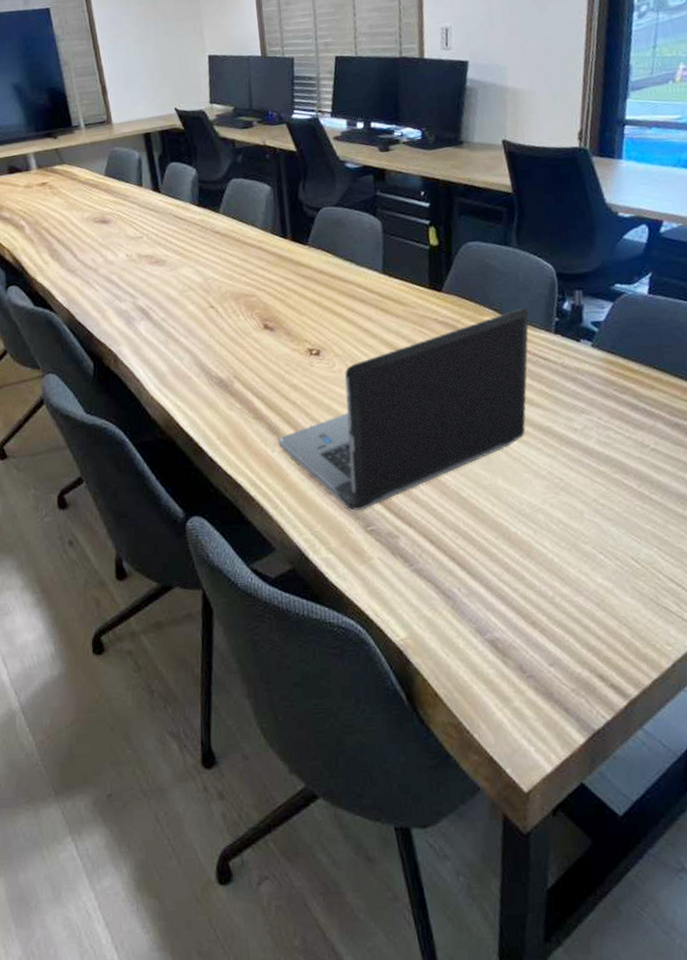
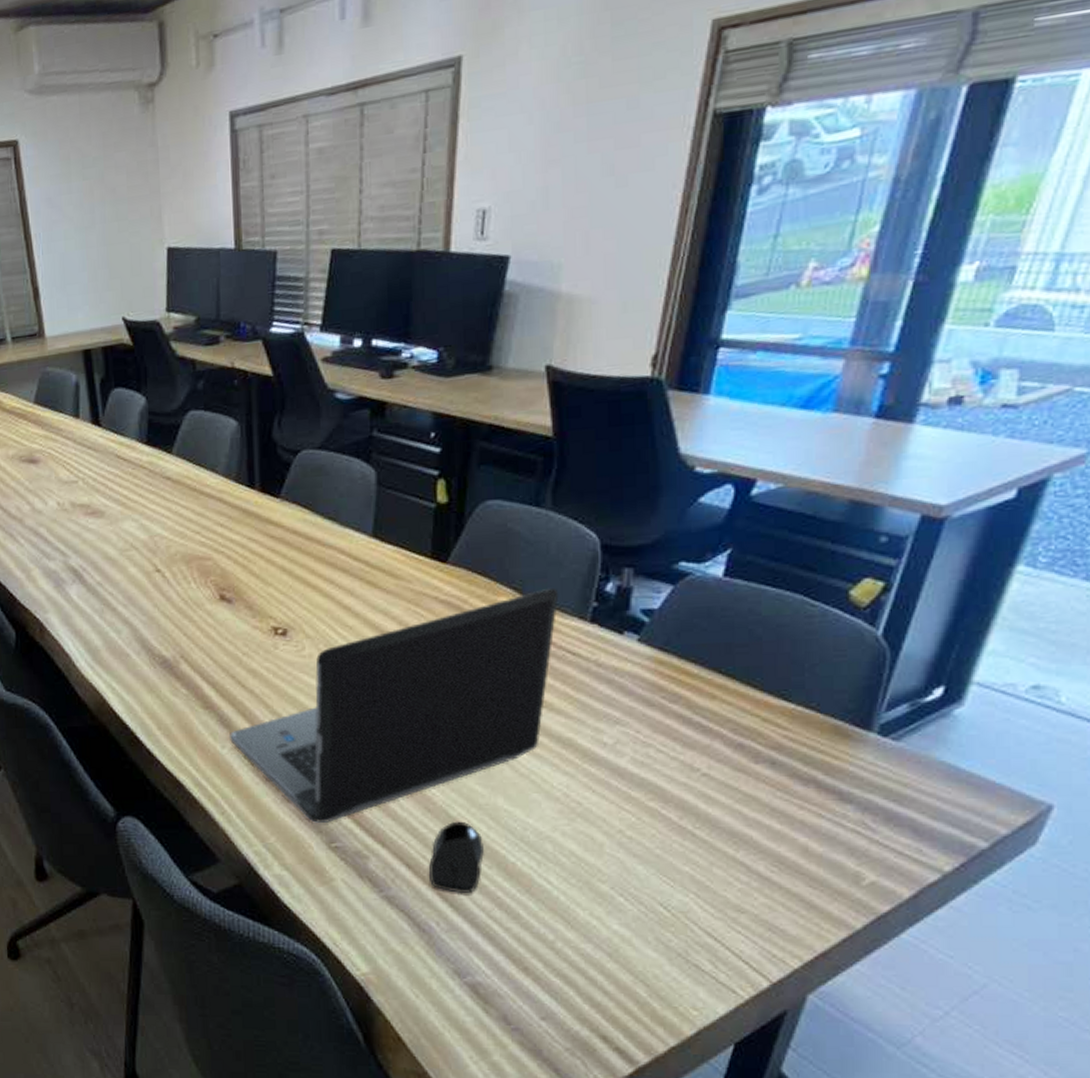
computer mouse: none [448,500,491,563] -> present [429,821,484,894]

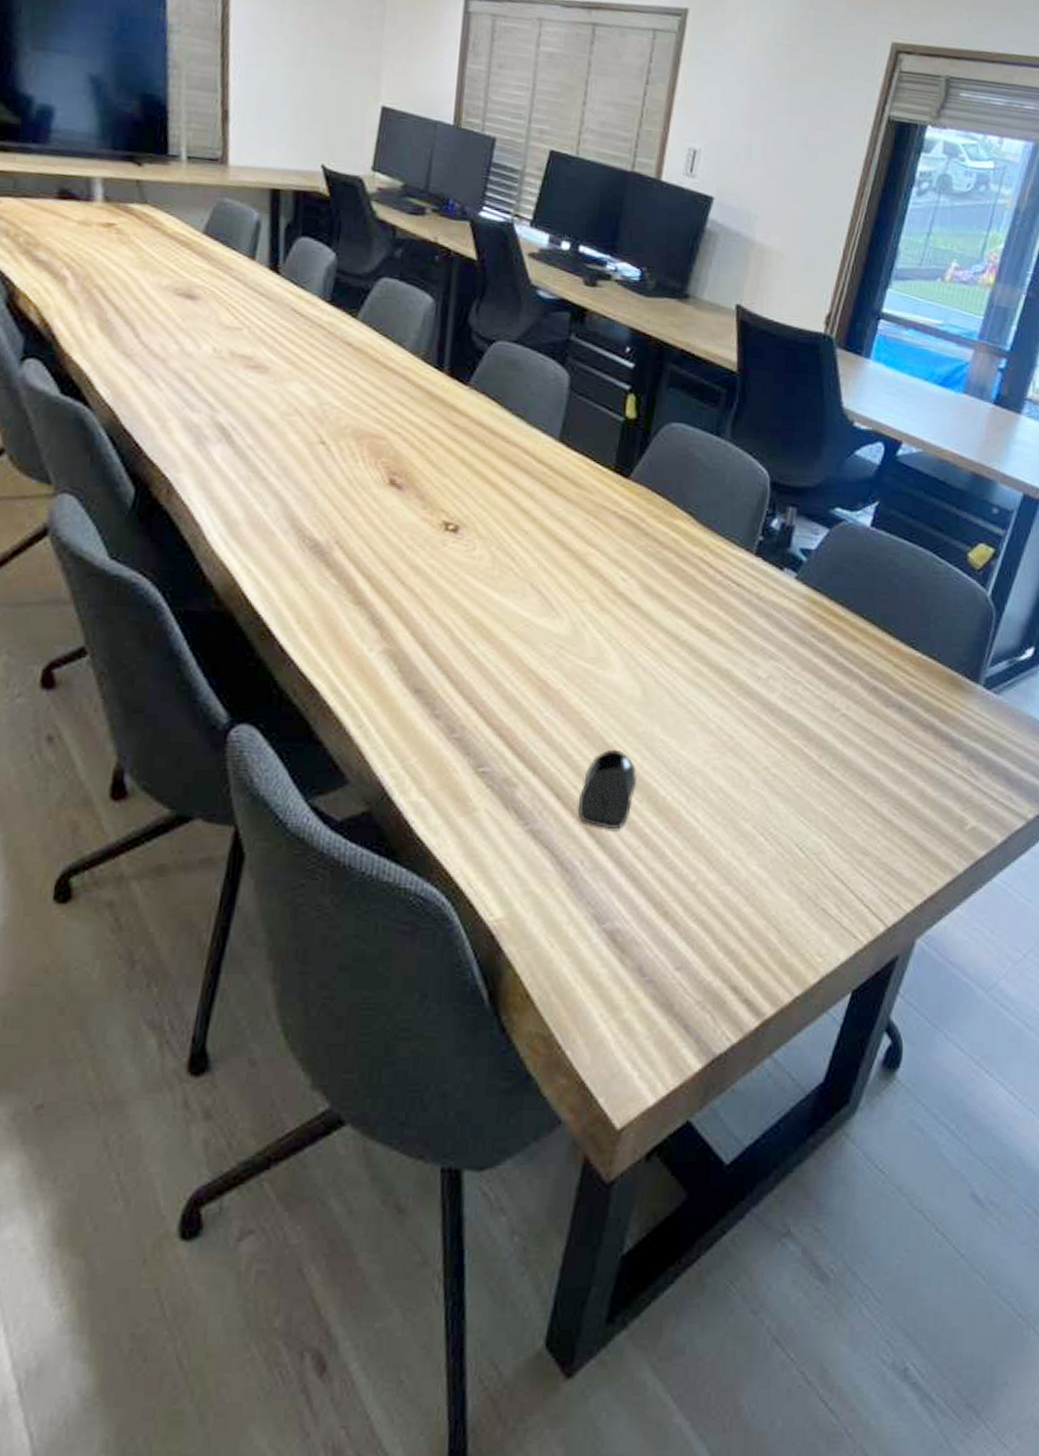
laptop computer: present [228,587,559,823] -> none [378,516,730,744]

